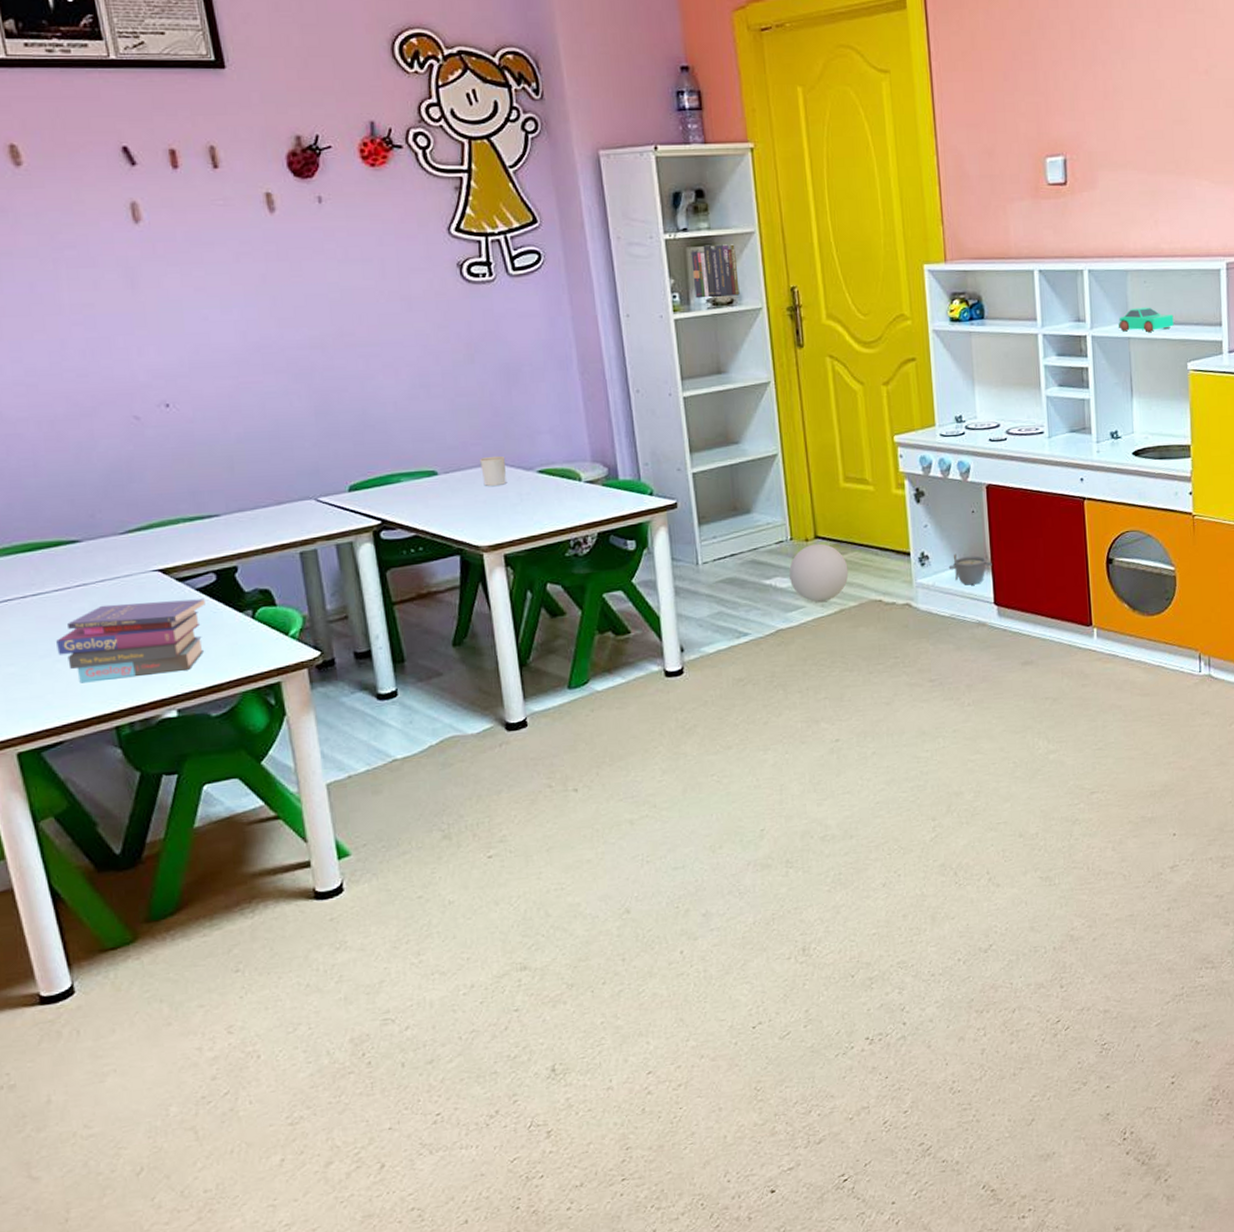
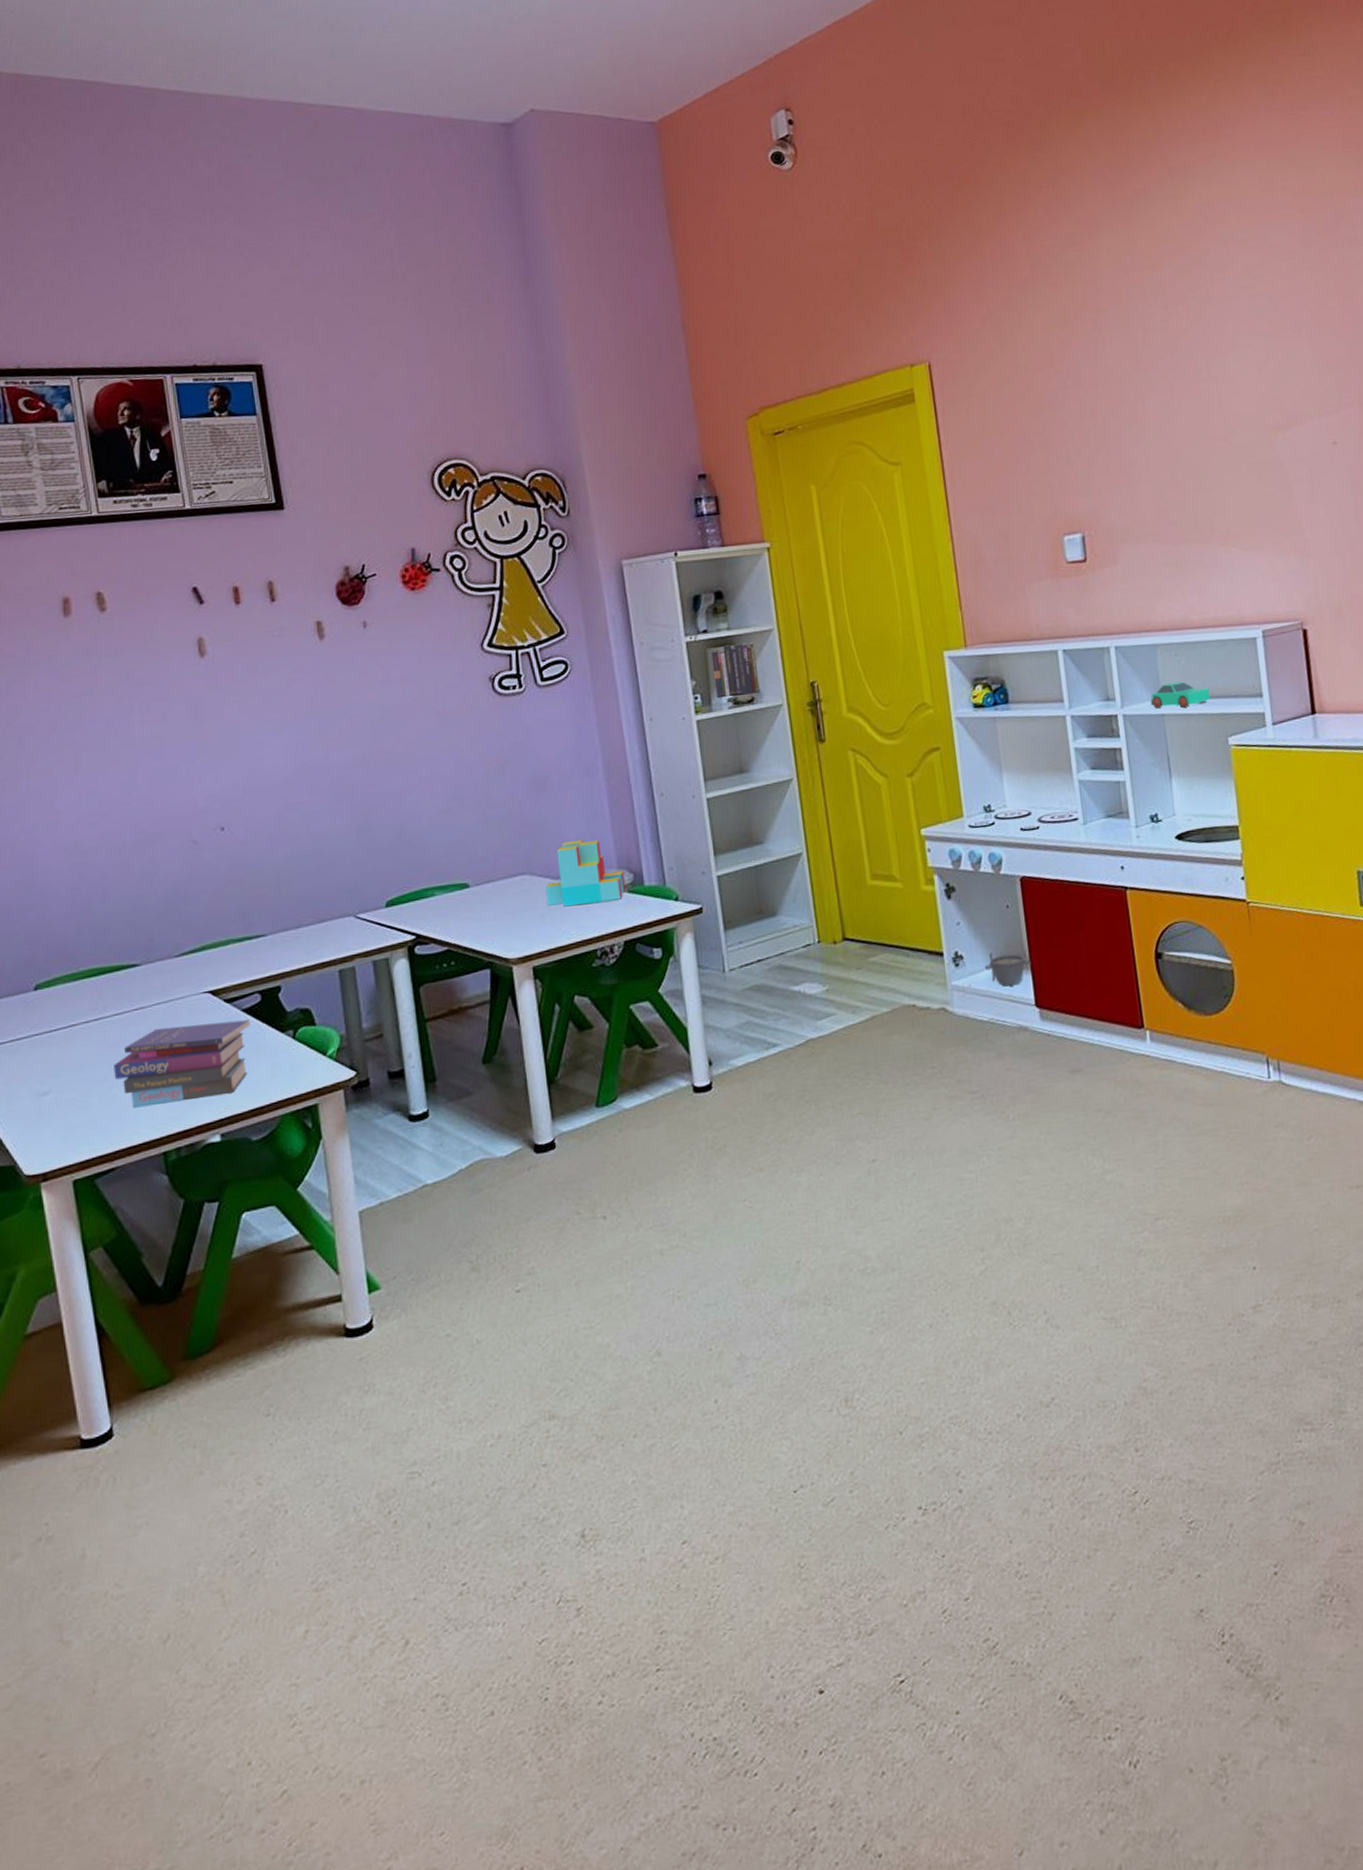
cup: present [479,455,506,487] -> none [508,865,535,898]
toy blocks: none [517,432,600,498] -> present [545,839,625,907]
ball: present [789,543,849,603] -> none [818,945,880,1009]

